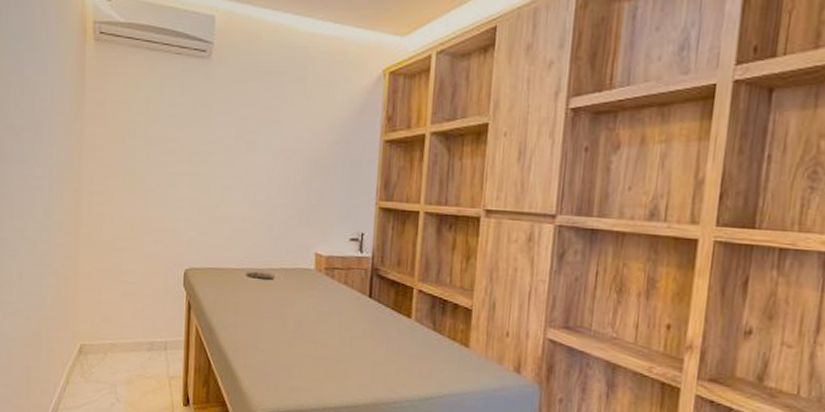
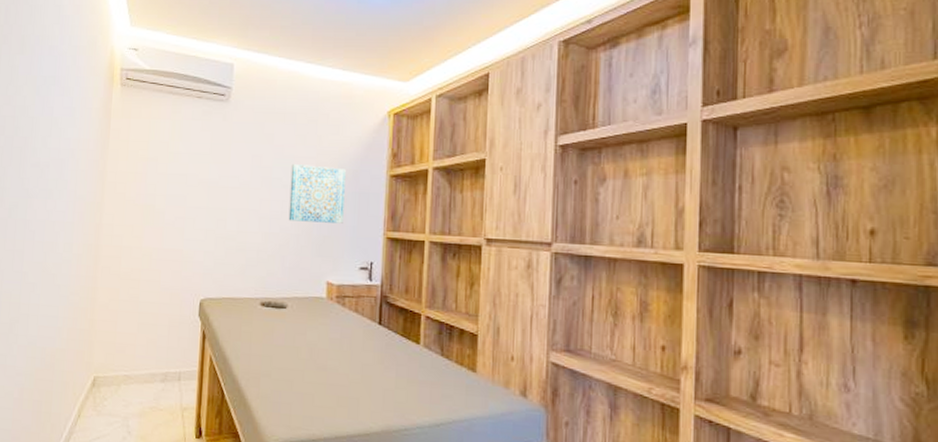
wall art: none [275,128,337,192] -> present [288,164,346,224]

